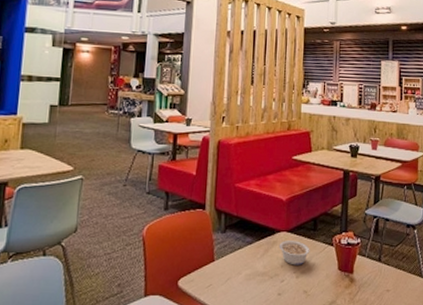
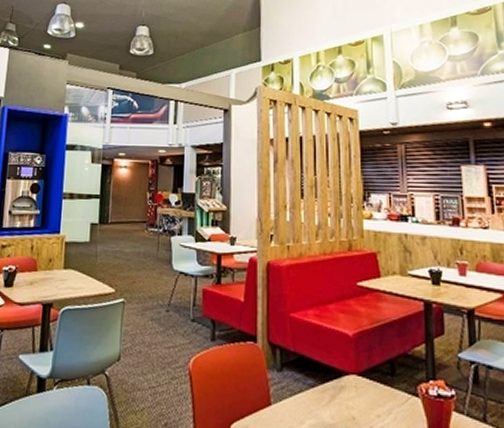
legume: present [279,241,310,265] -> none [348,386,389,419]

